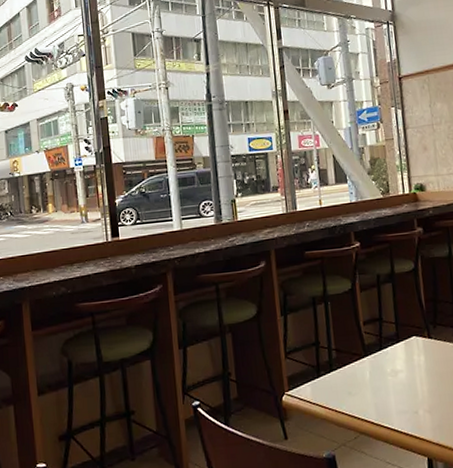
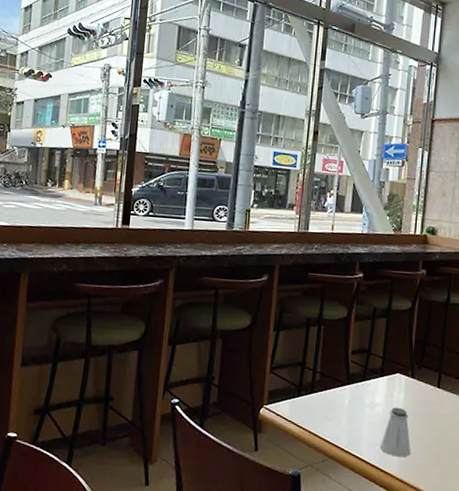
saltshaker: none [409,370,443,421] -> present [379,407,411,458]

